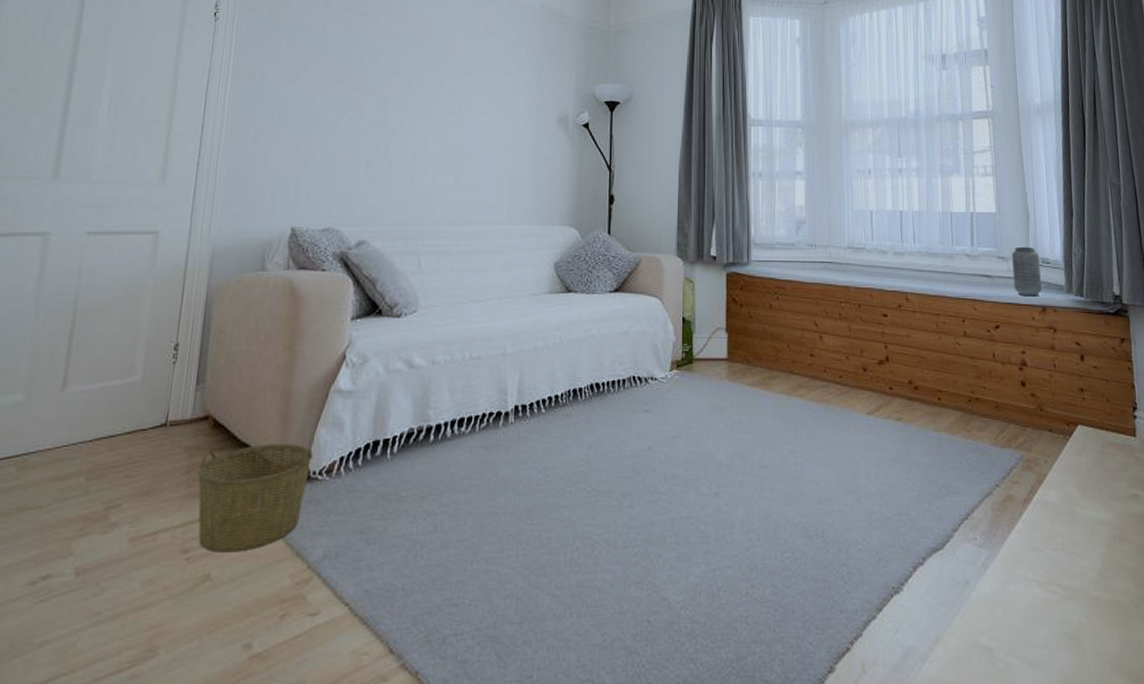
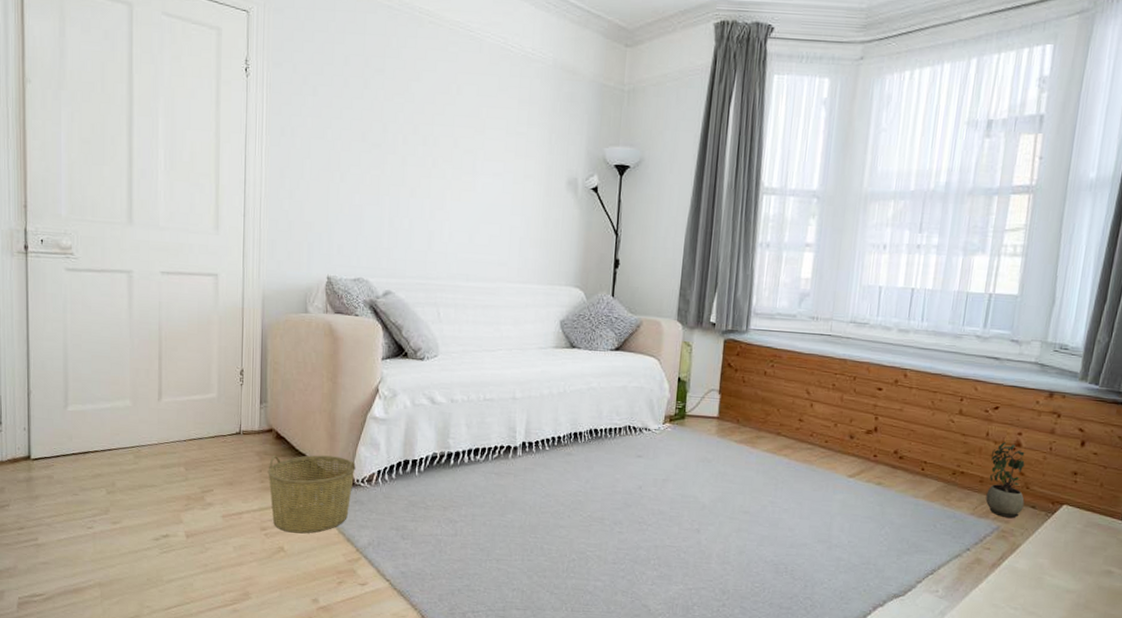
potted plant: none [1000,363,1042,446] -> present [985,442,1025,519]
vase: present [1011,246,1042,297] -> none [1022,331,1058,382]

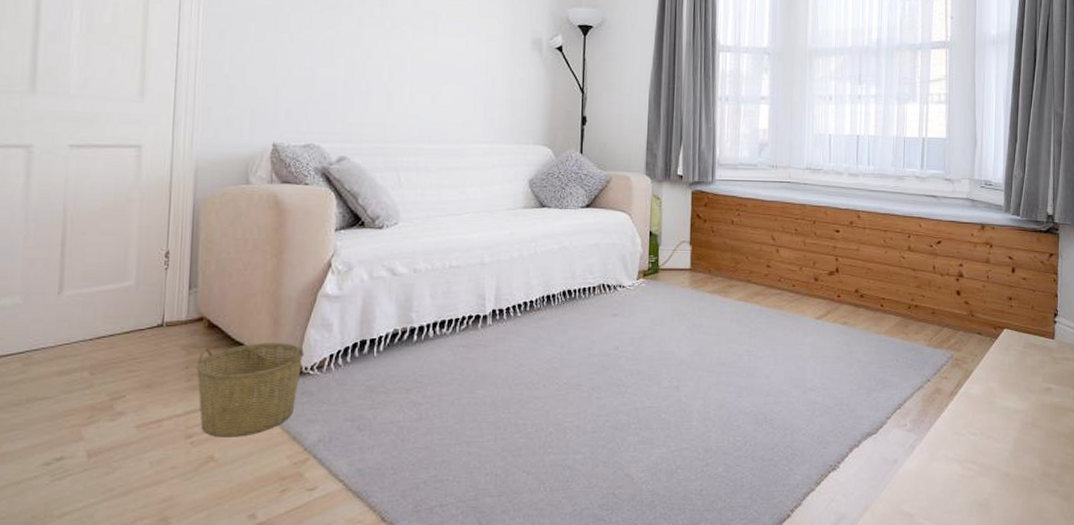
potted plant: present [985,442,1025,519] -> none [939,274,971,347]

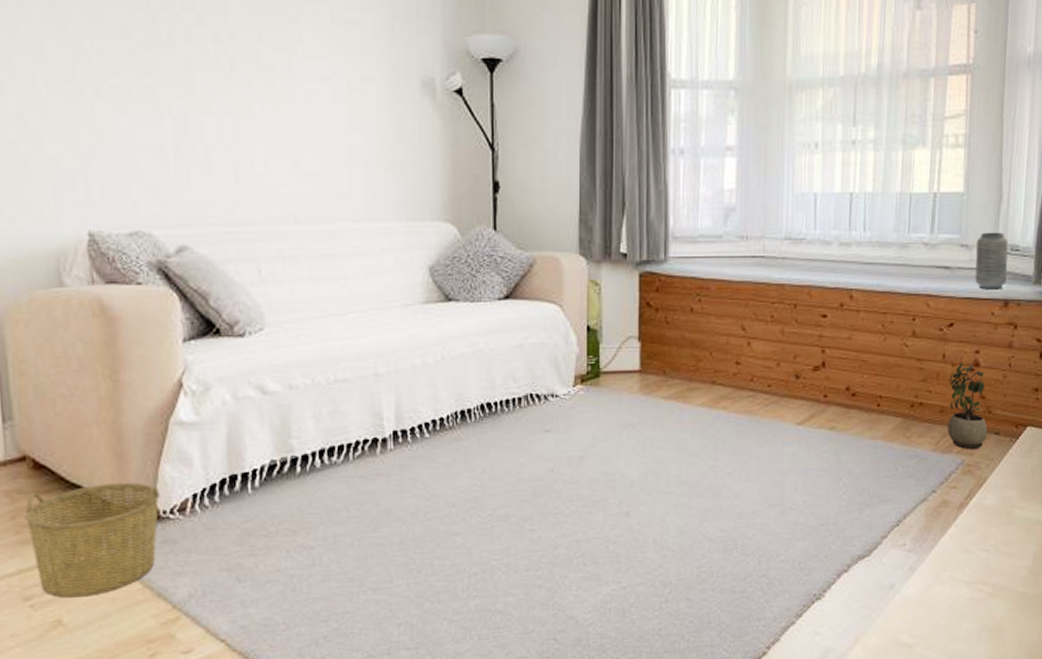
potted plant: none [939,274,971,347] -> present [947,363,988,450]
vase: none [957,169,983,216] -> present [975,232,1008,290]

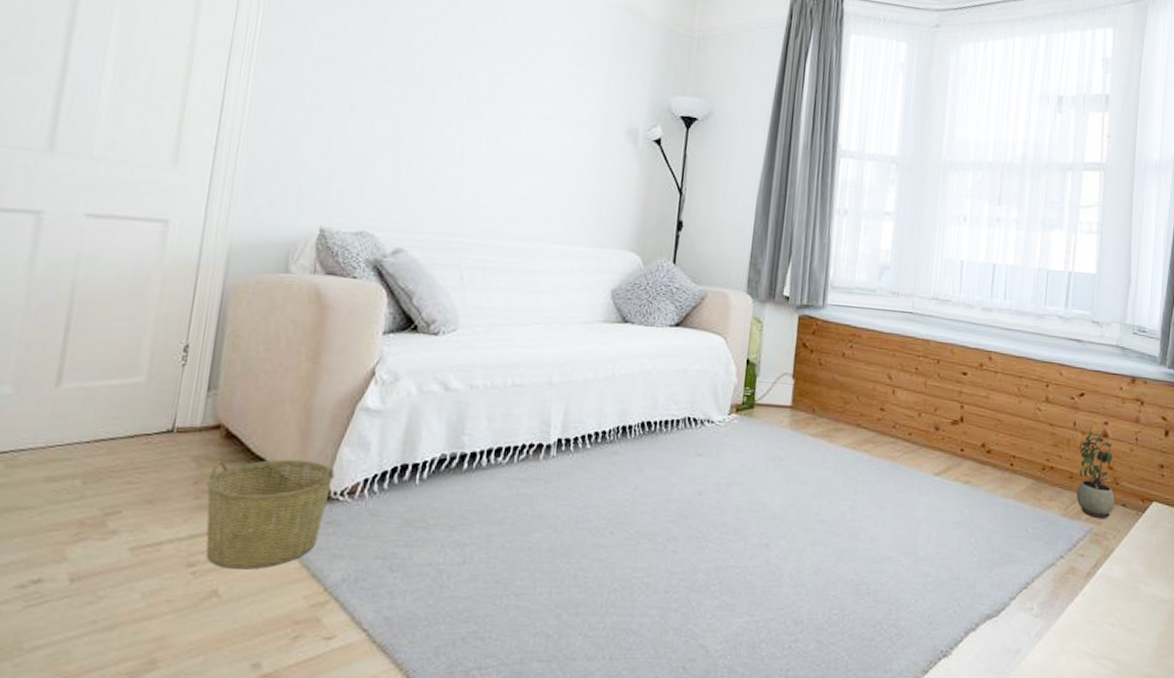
vase: present [975,232,1008,290] -> none [1105,312,1136,366]

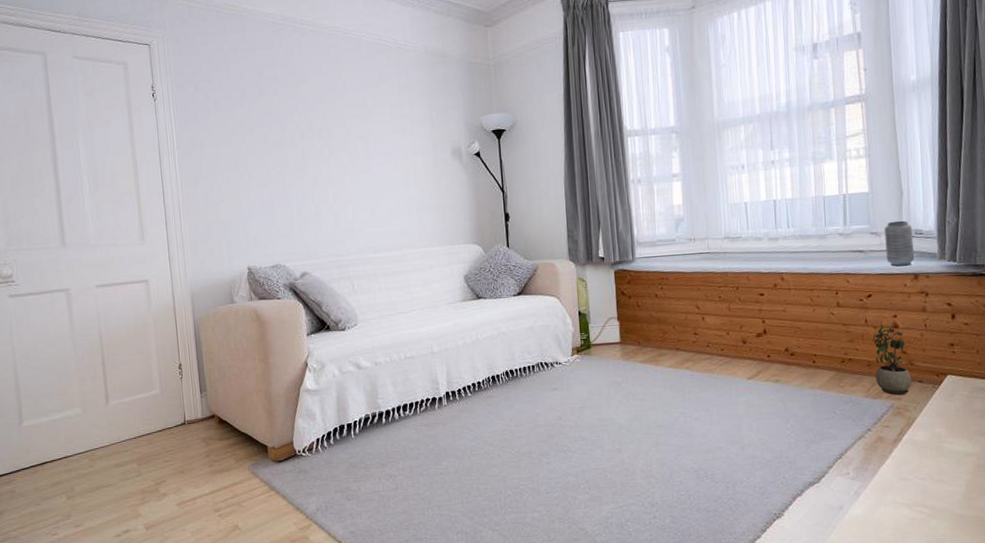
basket: present [206,459,335,570] -> none [214,431,296,510]
vase: none [1105,312,1136,366] -> present [884,220,915,267]

